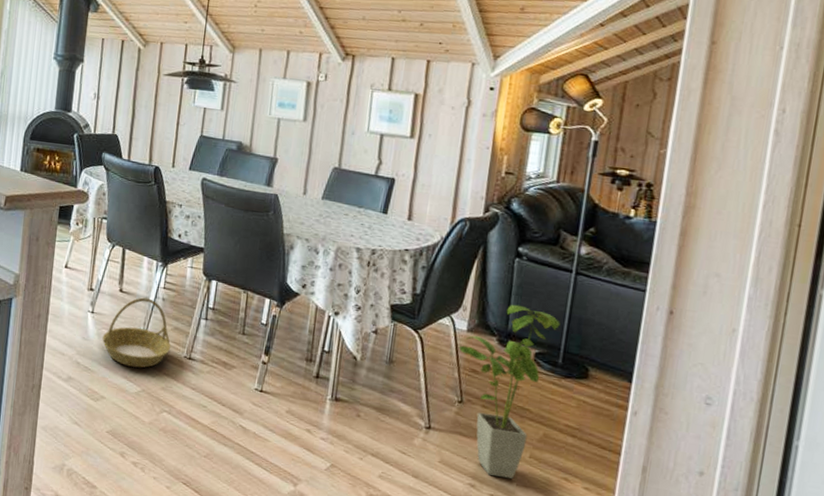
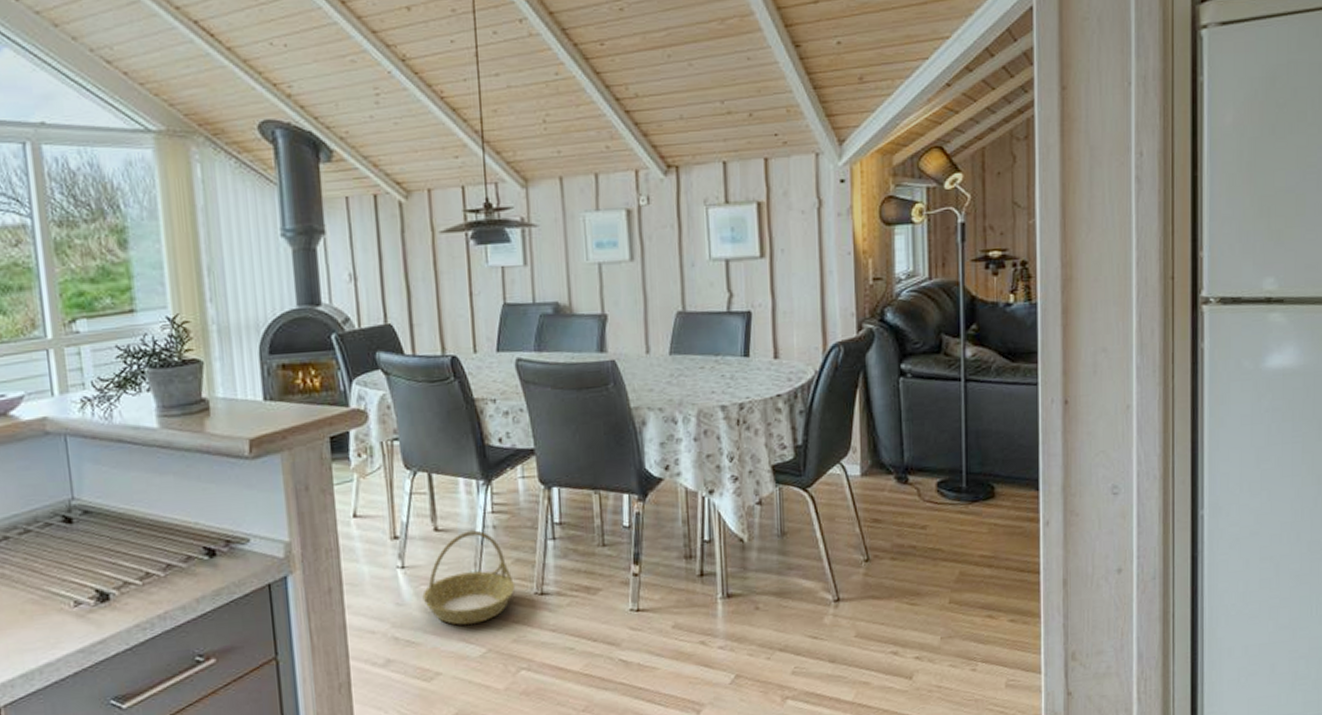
house plant: present [458,304,560,479] -> none [855,431,958,636]

